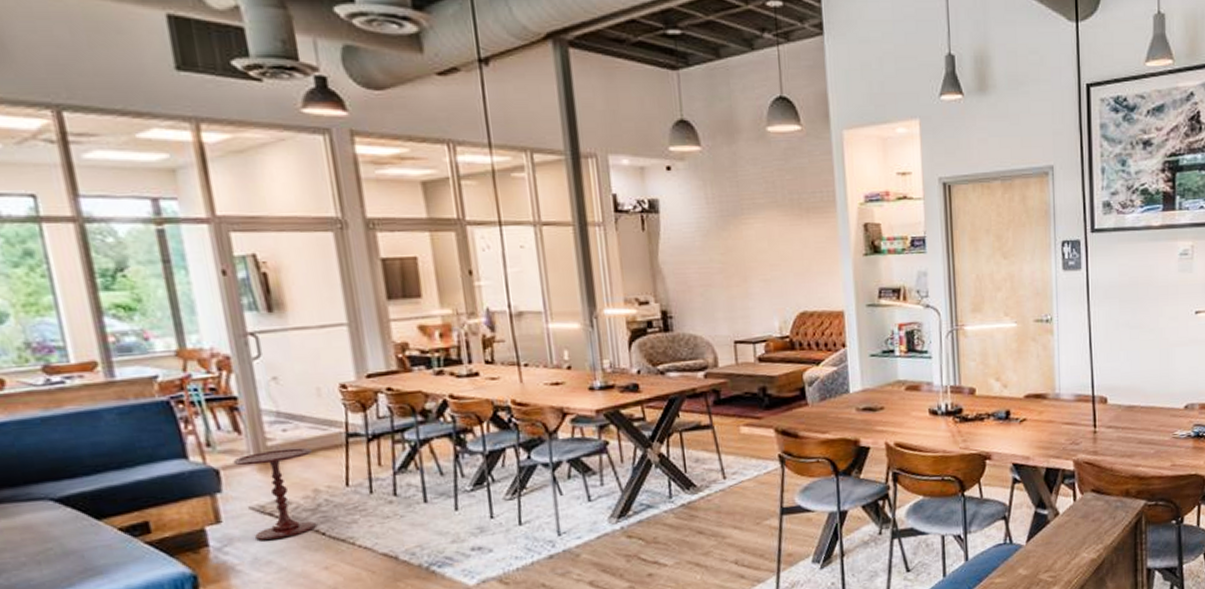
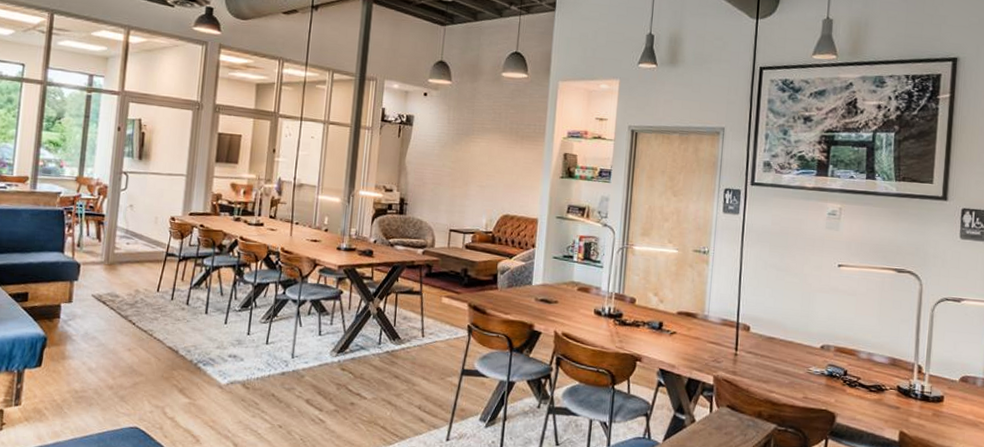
side table: present [233,447,317,540] -> none [90,256,142,322]

